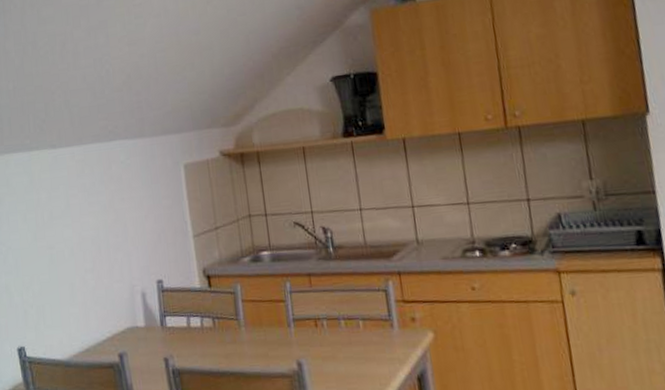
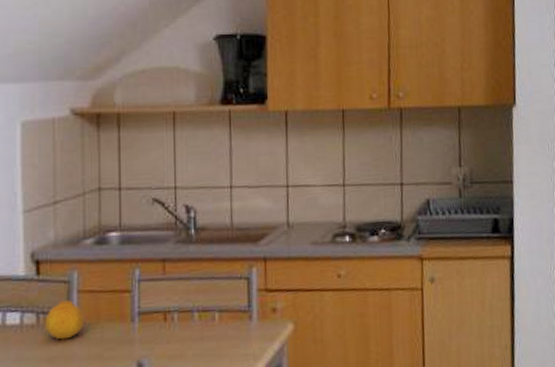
fruit: none [219,307,251,341] -> present [45,299,86,340]

